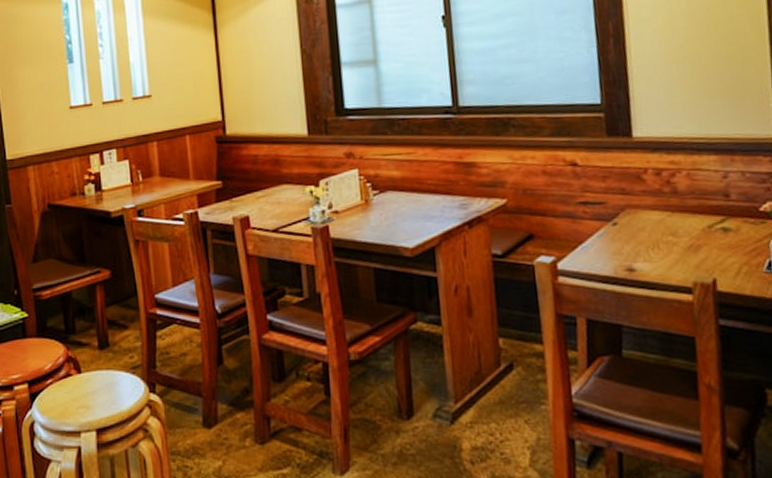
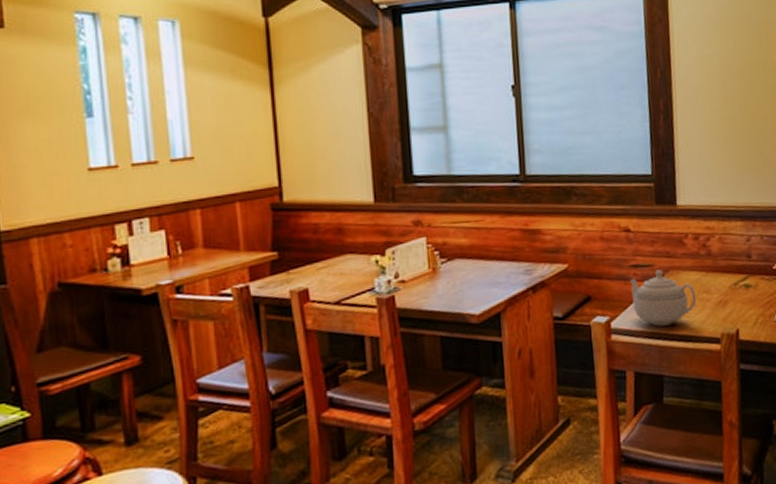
teapot: none [578,208,661,270] -> present [629,269,697,327]

